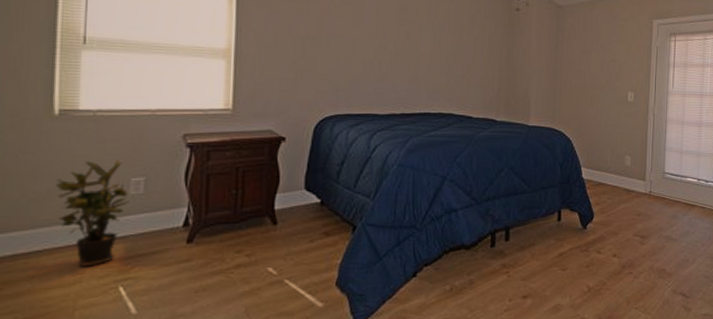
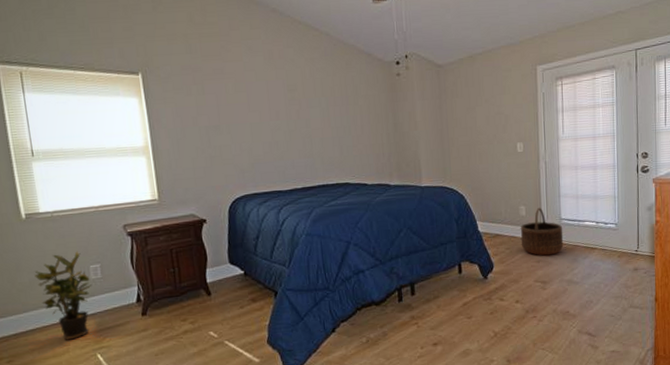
basket: none [624,159,666,209] -> present [520,208,564,256]

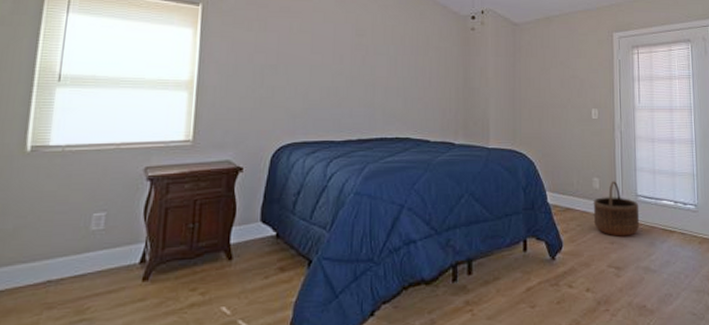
potted plant: present [34,251,92,340] -> none [21,194,90,308]

